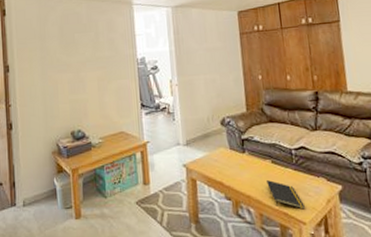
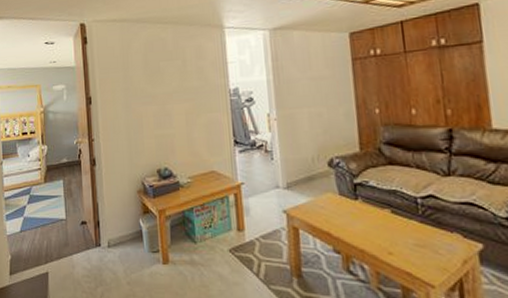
notepad: present [267,180,305,210] -> none [385,233,434,270]

